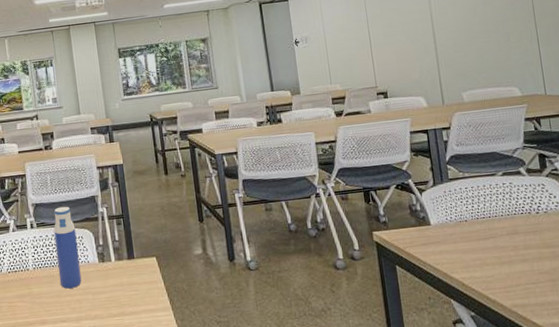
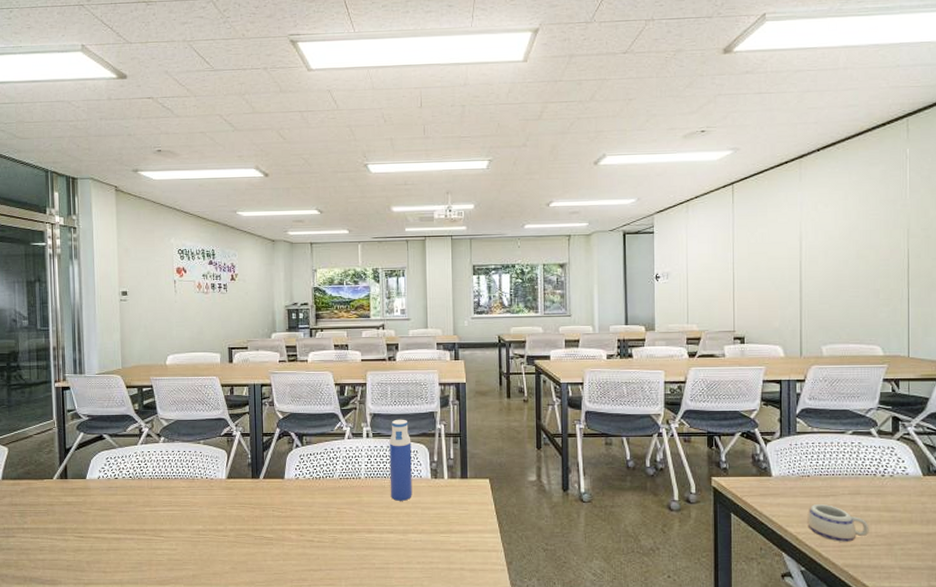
mug: none [469,247,532,283] -> present [806,503,869,542]

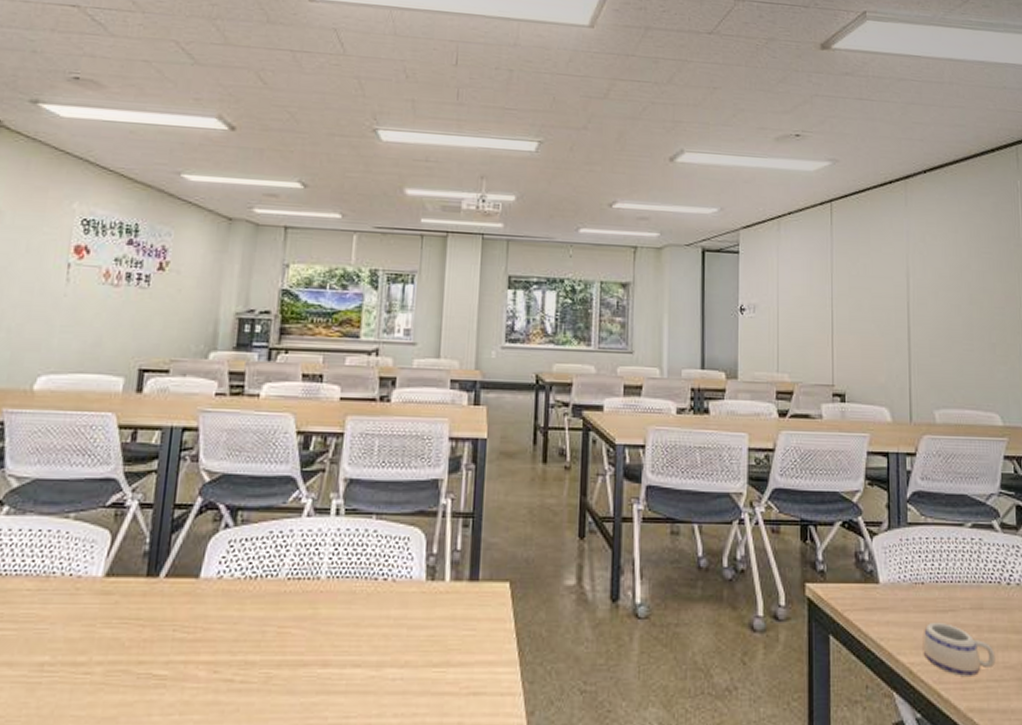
water bottle: present [389,419,412,501] -> none [362,488,402,615]

